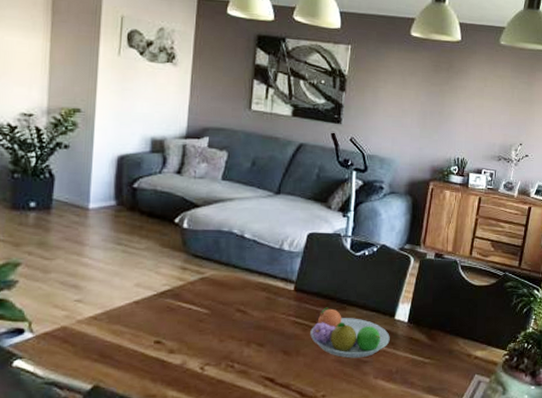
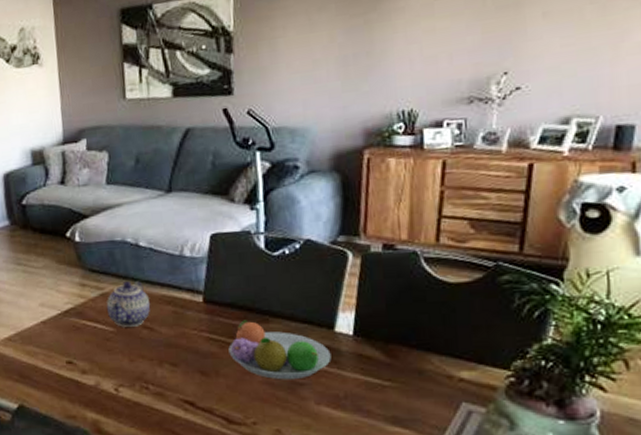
teapot: none [204,267,247,310] -> present [106,280,151,327]

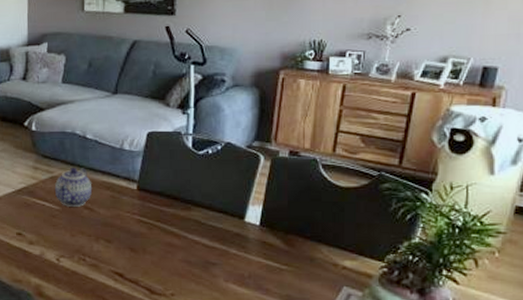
fruit bowl: present [228,320,332,380] -> none [155,207,240,260]

